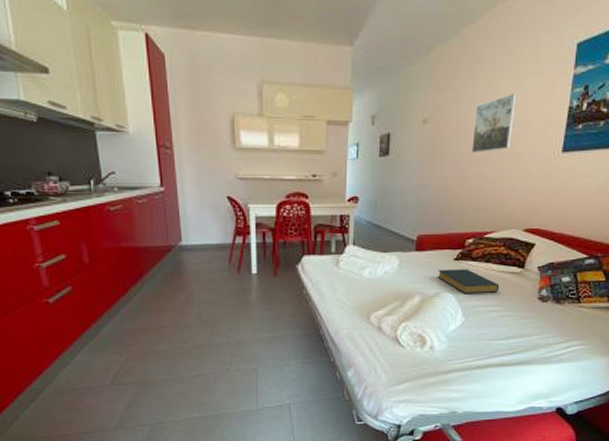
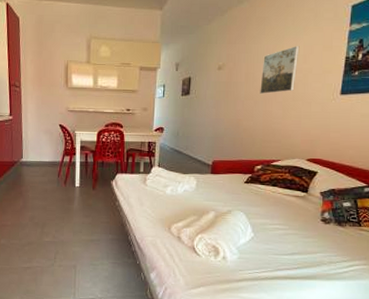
hardback book: present [437,269,500,294] -> none [229,190,285,213]

